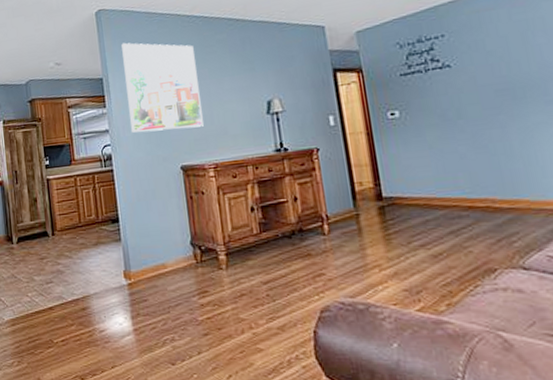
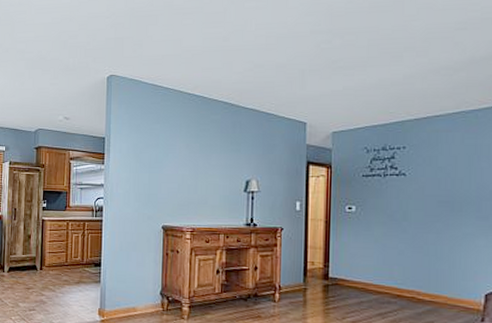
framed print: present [121,42,204,133] -> none [124,108,190,194]

